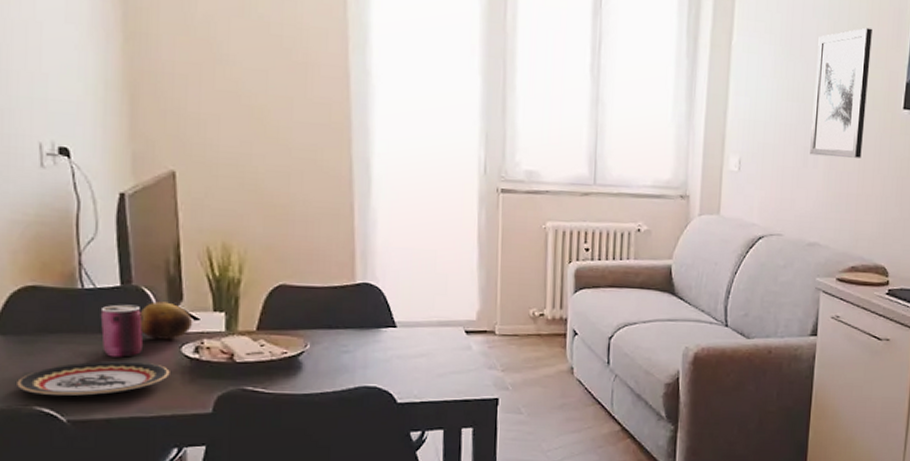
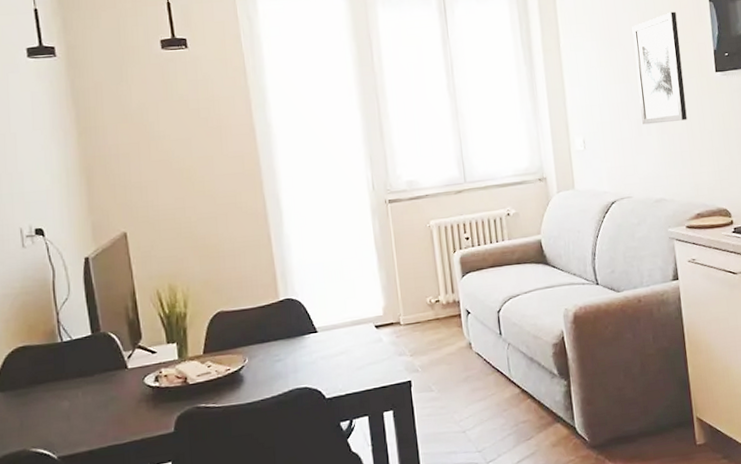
plate: present [17,360,170,396] -> none [16,396,137,438]
can: present [100,304,144,358] -> none [77,349,114,397]
fruit: present [139,301,193,340] -> none [108,342,152,375]

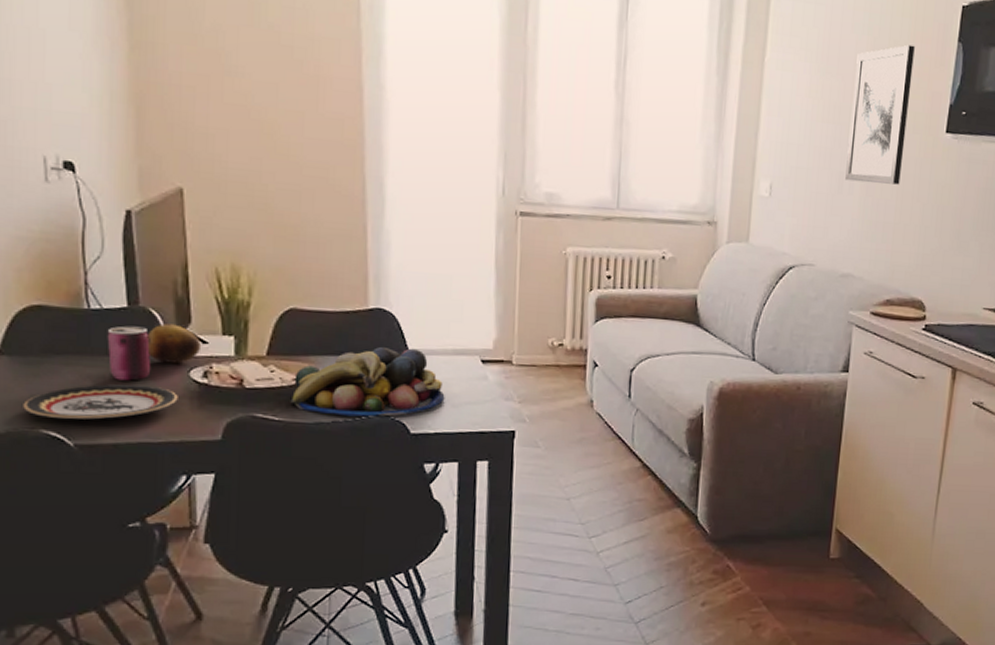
plate: none [16,396,137,438] -> present [23,384,178,420]
can: none [77,349,114,397] -> present [107,326,151,381]
fruit: none [108,342,152,375] -> present [147,323,202,364]
fruit bowl: none [226,326,350,395] -> present [290,347,445,417]

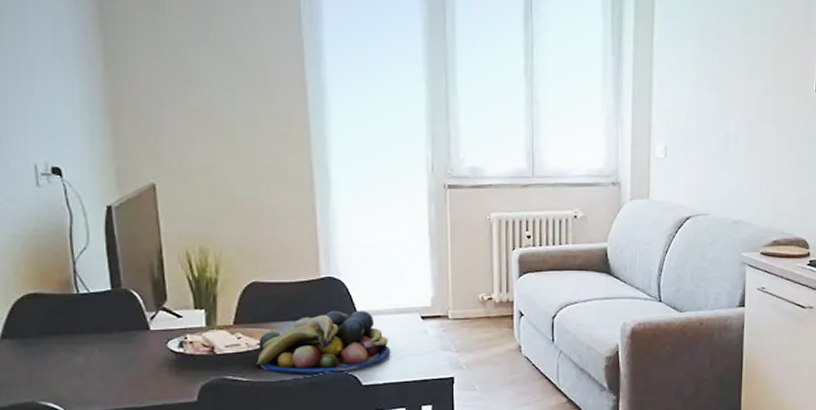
plate: present [23,384,178,420] -> none [24,357,158,391]
can: present [107,326,151,381] -> none [94,306,134,354]
fruit: present [147,323,202,364] -> none [129,302,177,336]
wall art: present [845,44,915,185] -> none [730,18,783,140]

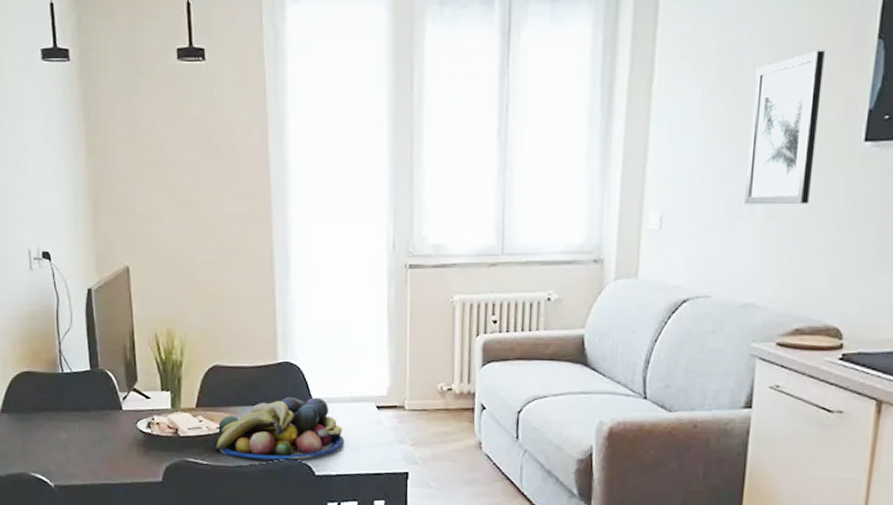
wall art: none [730,18,783,140] -> present [744,50,825,205]

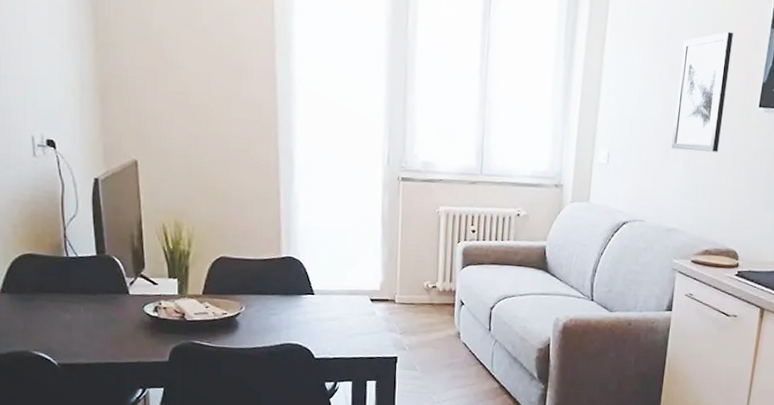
fruit bowl: present [215,397,345,461] -> none [221,288,342,345]

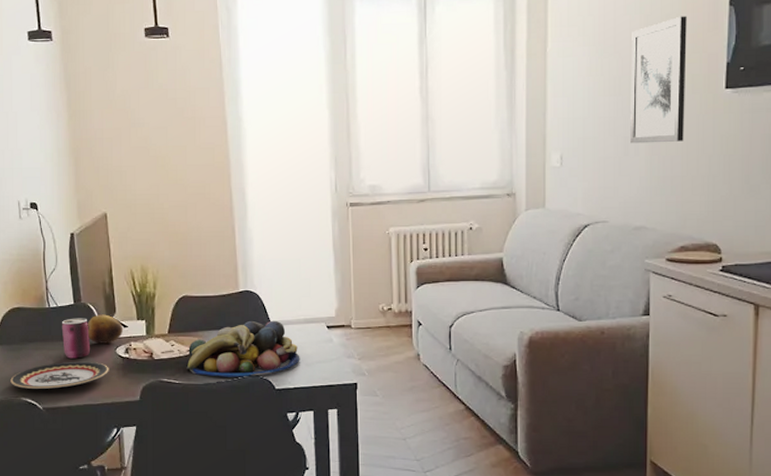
plate: none [20,316,135,344] -> present [10,361,109,389]
can: none [81,270,115,314] -> present [61,318,91,359]
fruit: none [111,269,153,301] -> present [87,314,124,344]
fruit bowl: none [221,288,342,345] -> present [186,320,300,377]

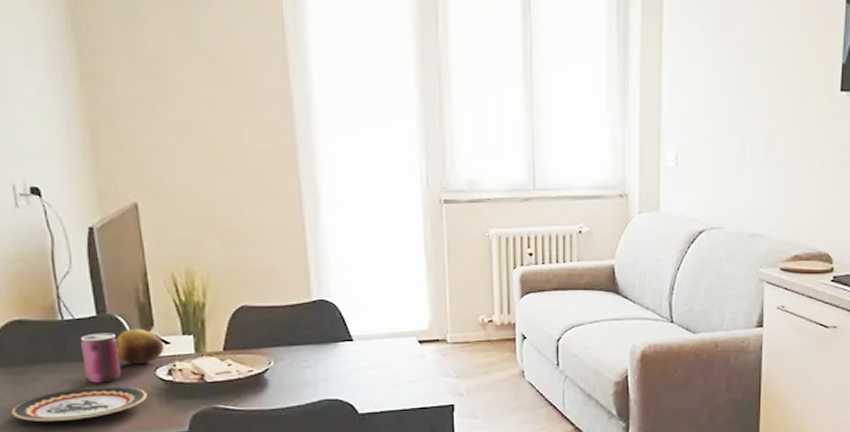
fruit bowl: present [186,320,300,377] -> none [248,334,388,401]
wall art: present [630,16,687,144] -> none [747,10,805,146]

